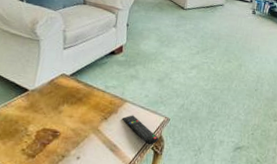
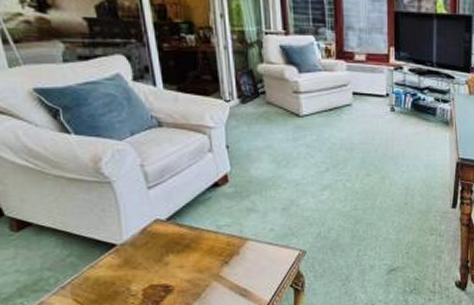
remote control: present [121,115,159,145] -> none [246,253,297,283]

